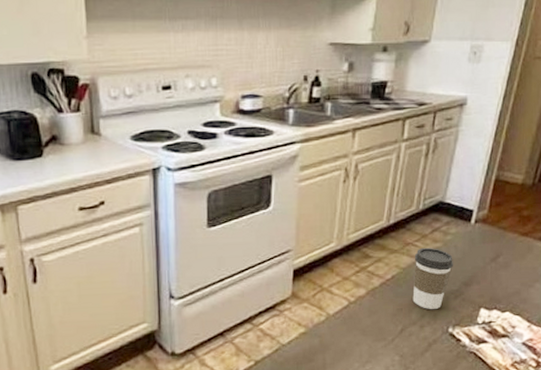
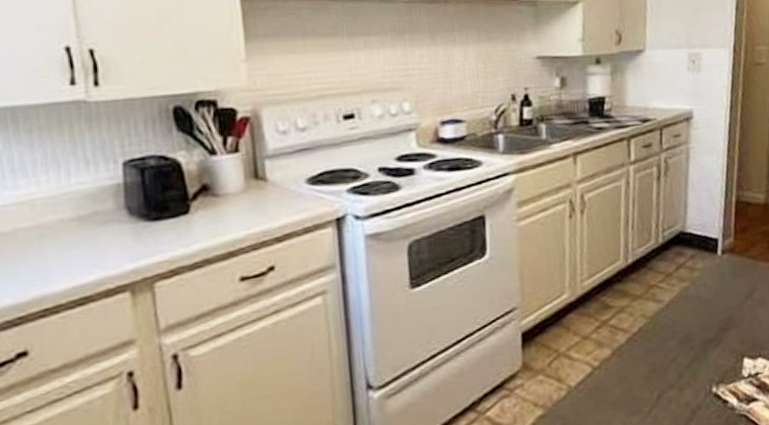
coffee cup: present [412,247,454,309] -> none [660,288,707,366]

